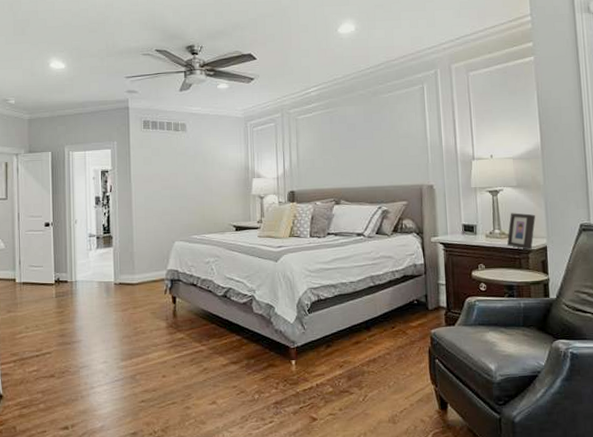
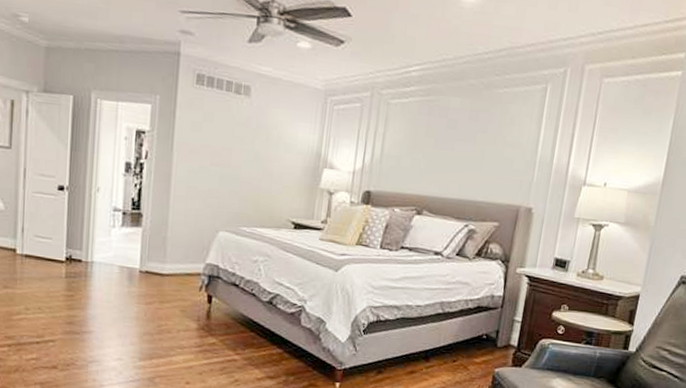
picture frame: present [507,213,536,249] -> none [598,253,637,296]

